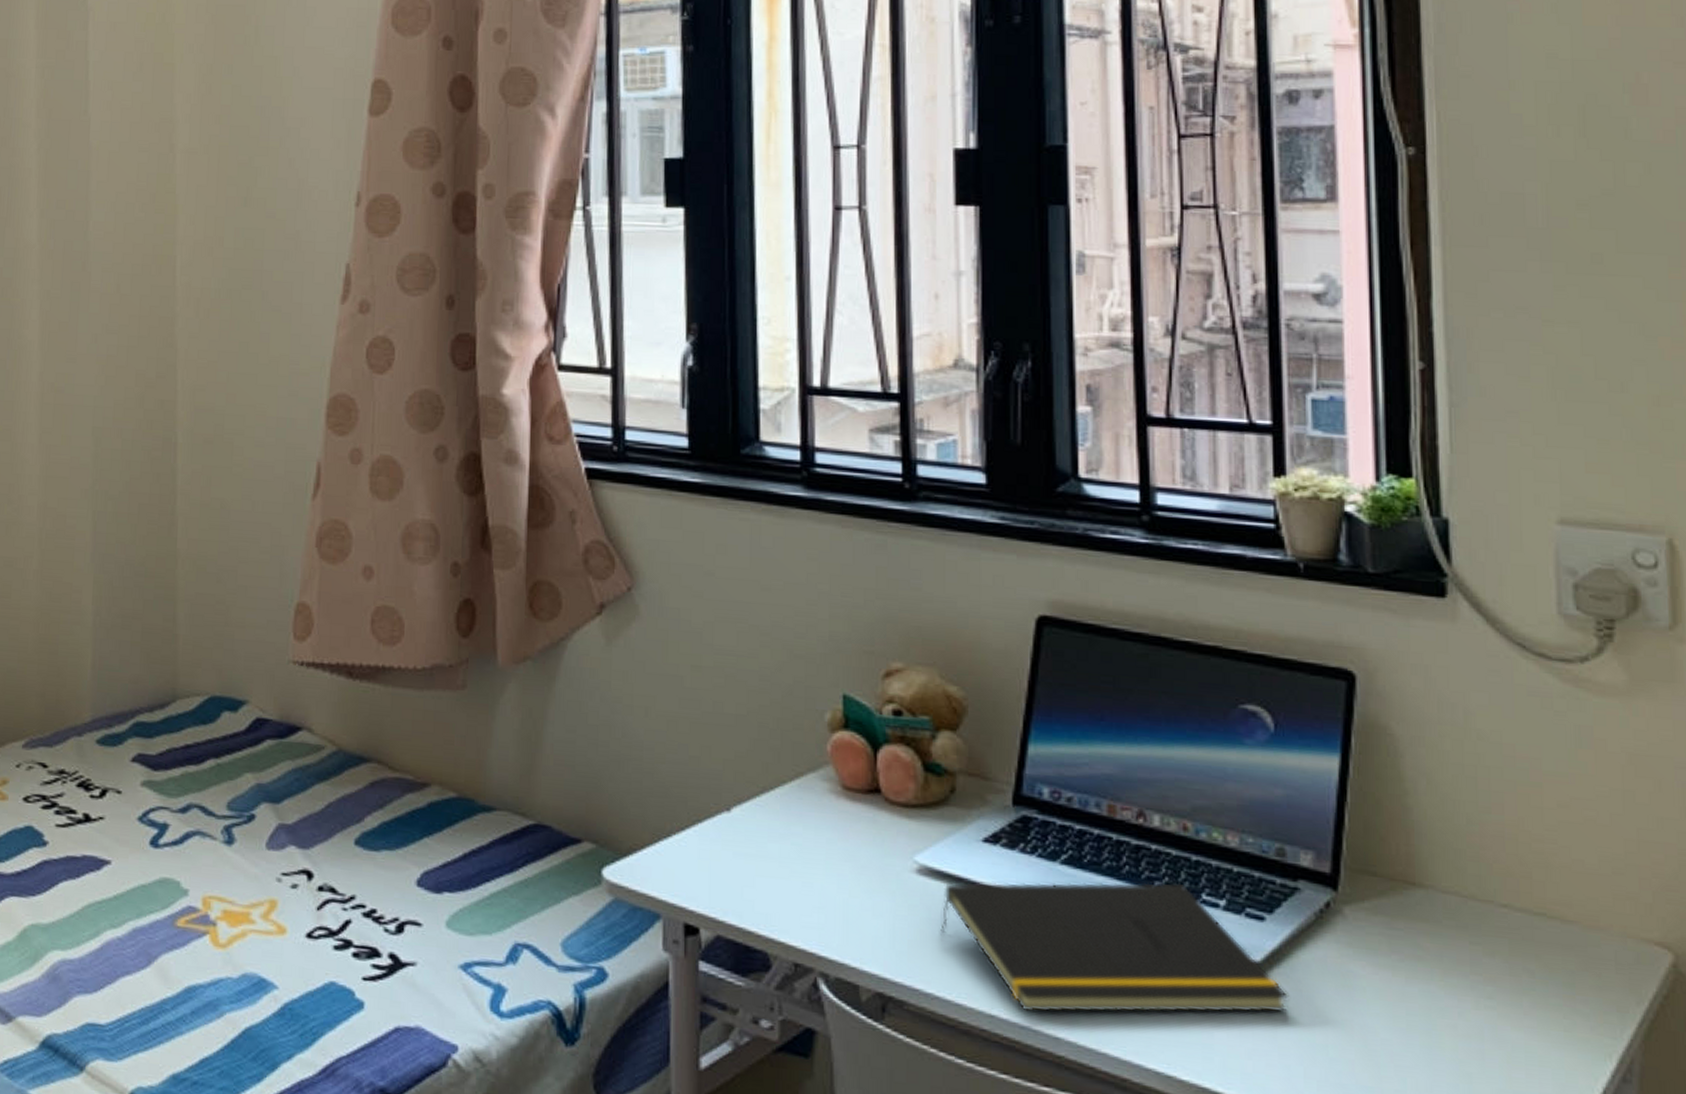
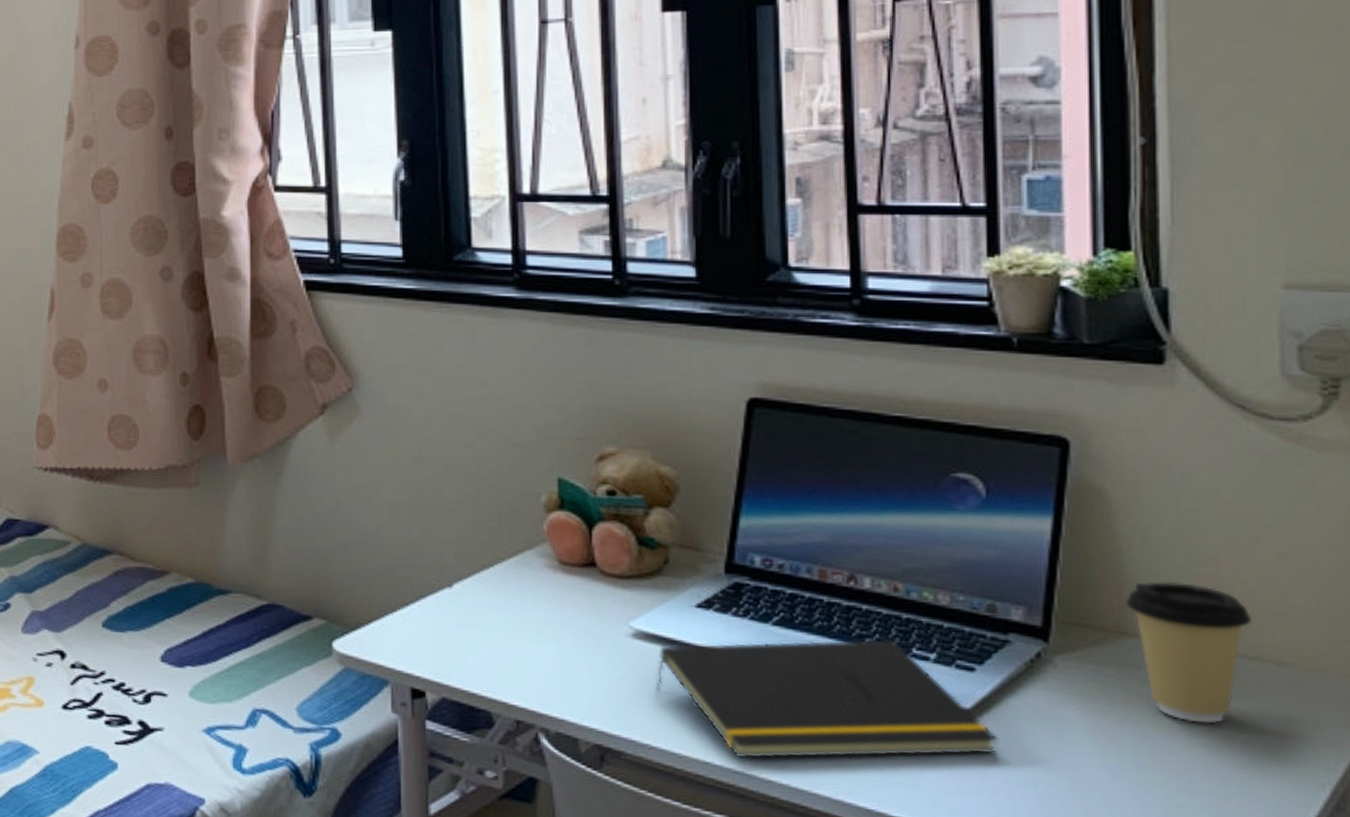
coffee cup: none [1413,828,1536,985] -> present [1126,581,1251,724]

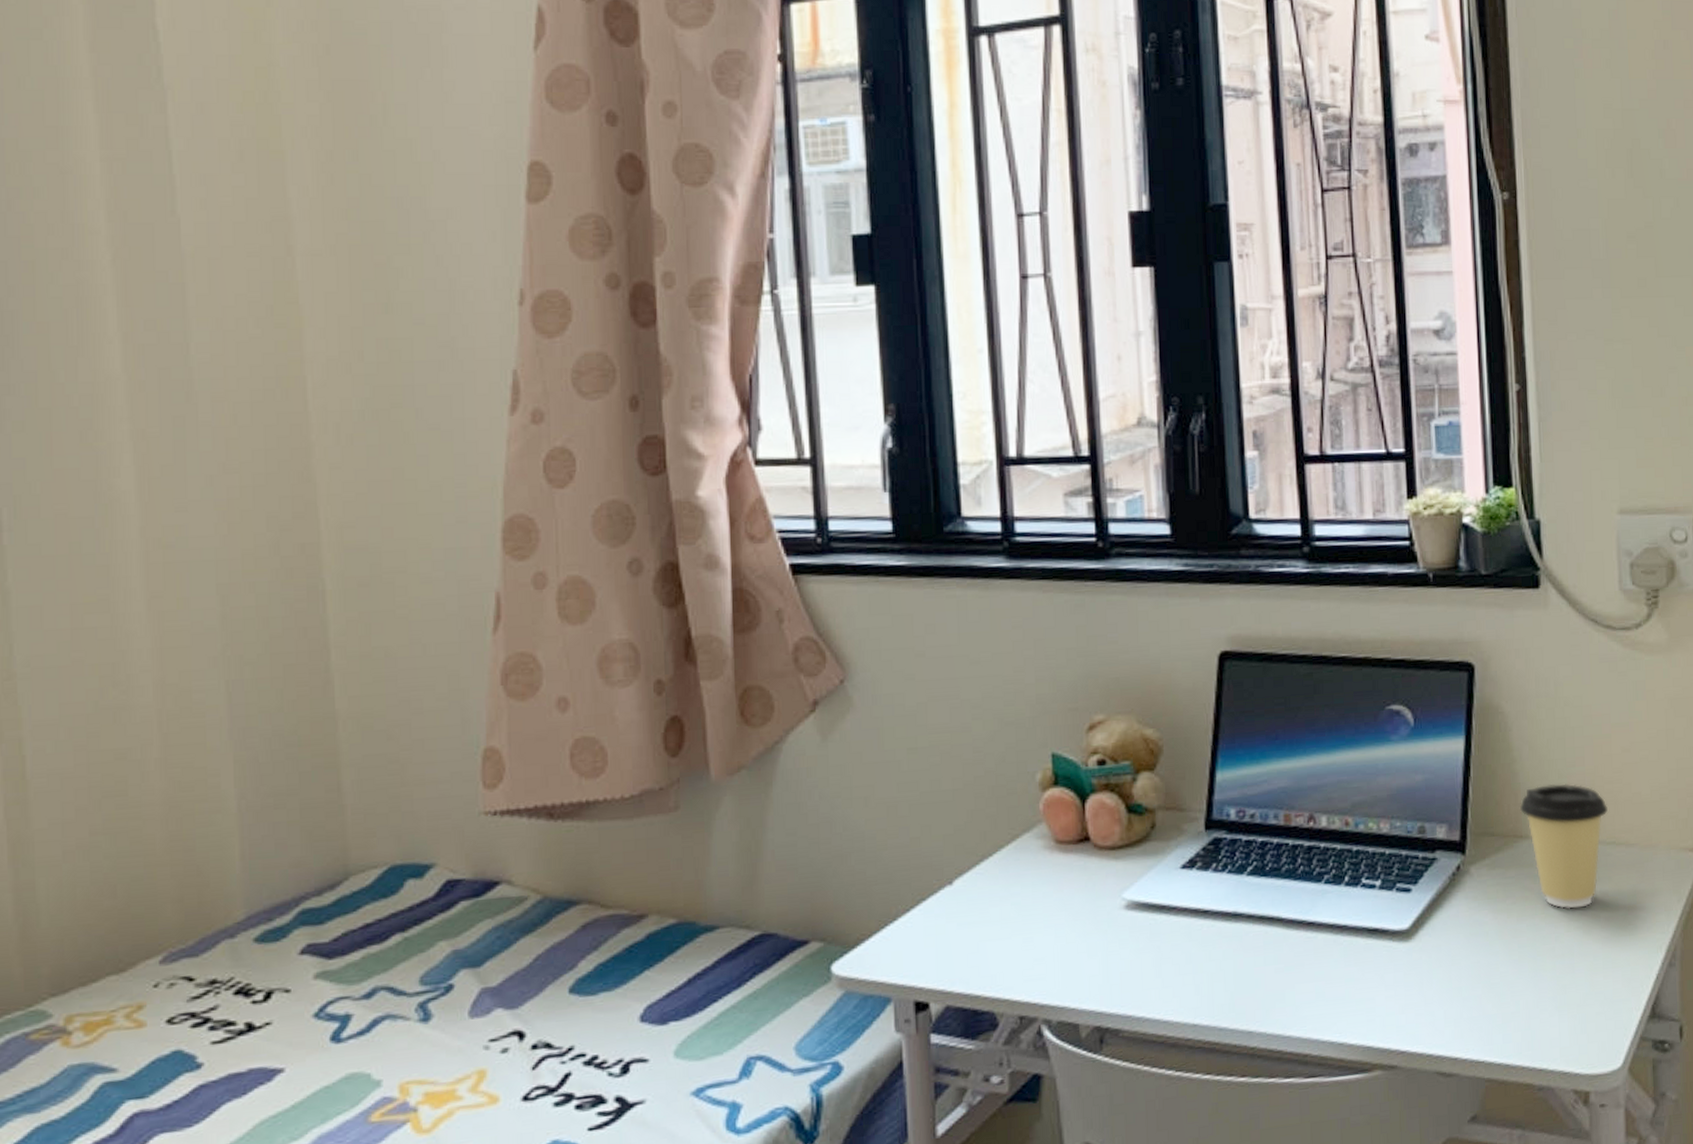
notepad: present [656,639,999,759] -> none [1148,872,1432,1015]

